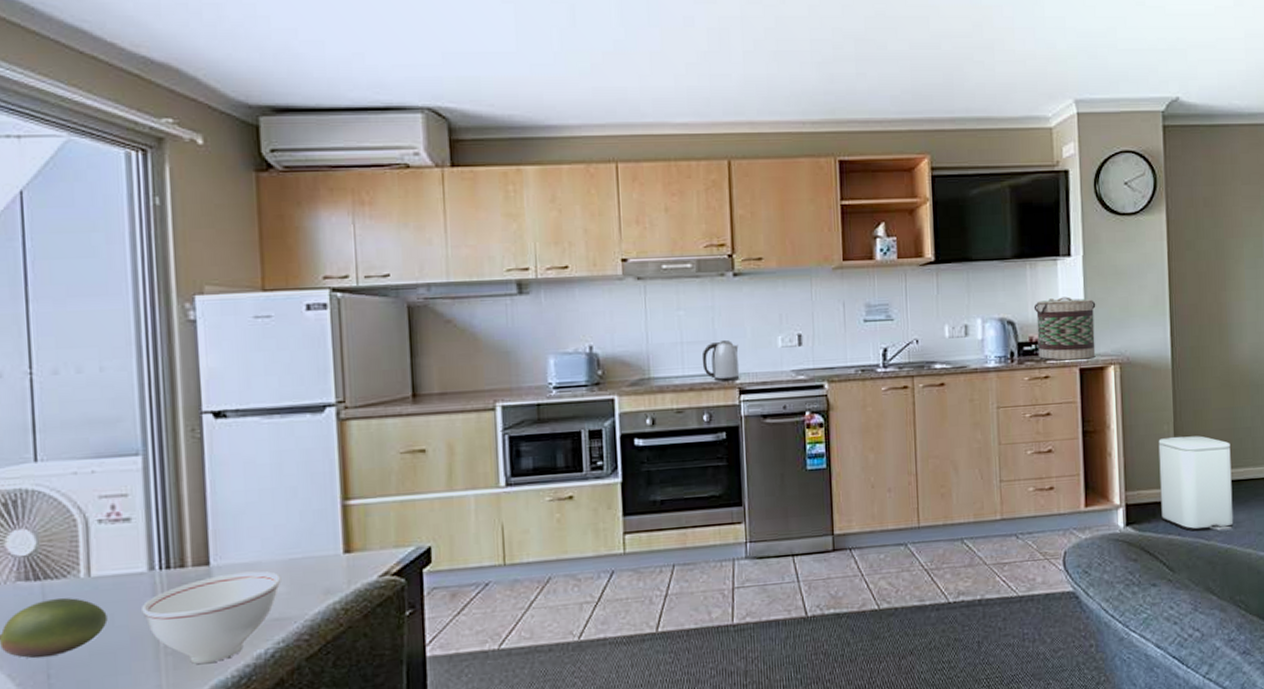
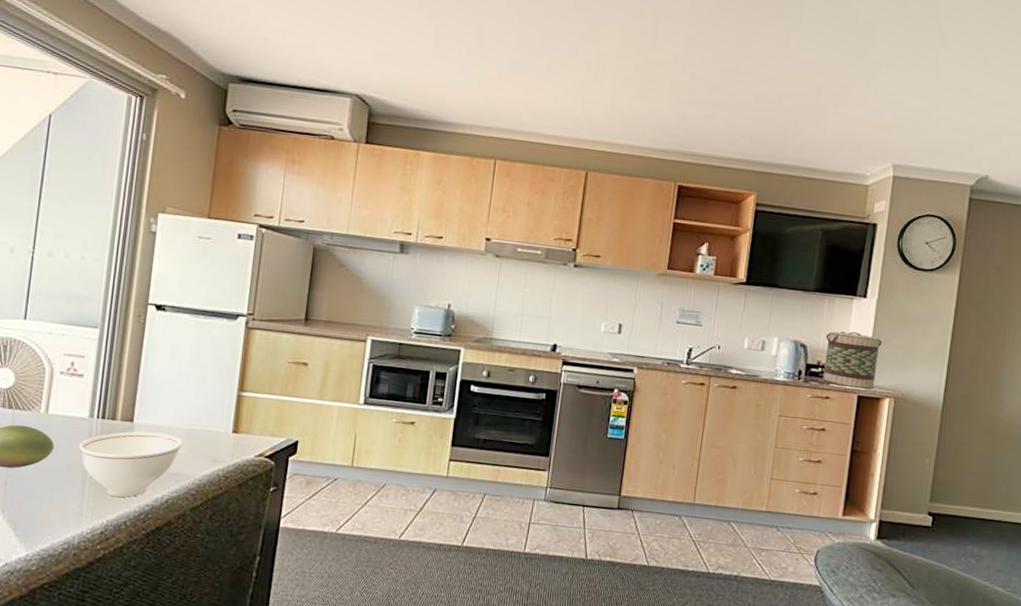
kettle: present [702,340,740,382] -> none [536,318,569,353]
pedal bin: present [1158,435,1234,532] -> none [910,469,985,562]

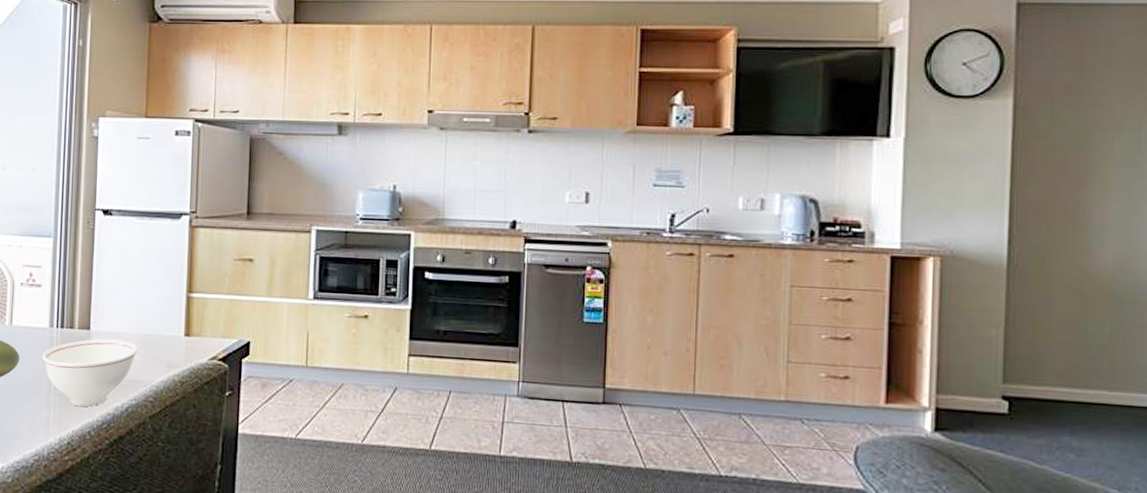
basket: present [823,331,882,389] -> none [841,179,917,247]

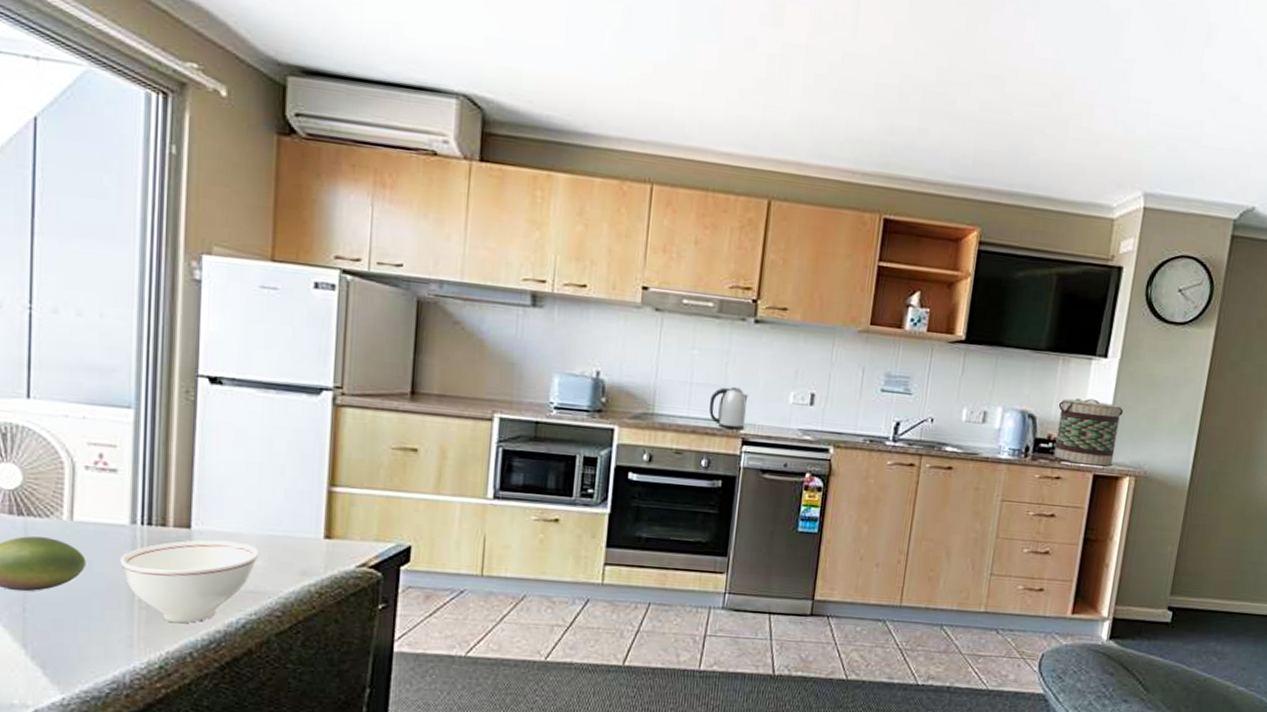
kettle: none [492,192,527,231] -> present [709,387,749,431]
basket: none [841,179,917,247] -> present [1053,398,1124,467]

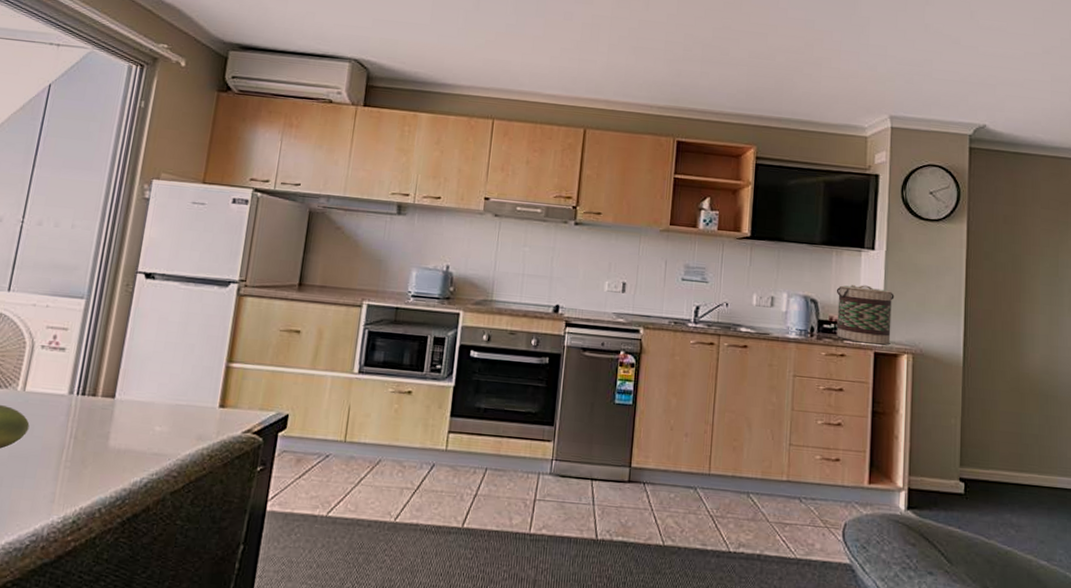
bowl: present [120,540,260,624] -> none [55,408,167,482]
kettle: present [709,387,749,431] -> none [538,278,571,315]

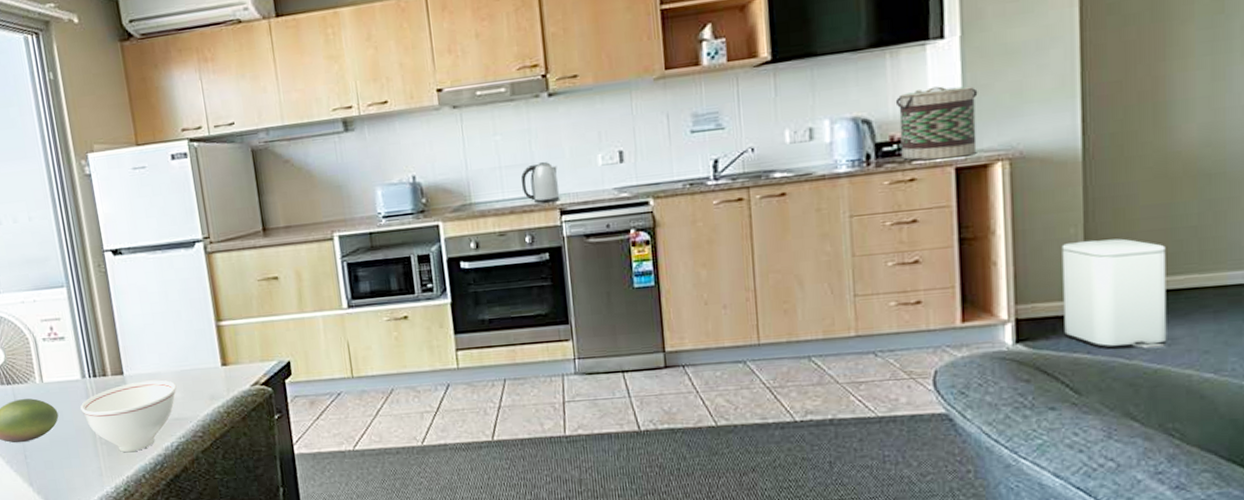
bowl: none [55,408,167,482] -> present [80,380,177,453]
kettle: none [538,278,571,315] -> present [520,162,561,204]
pedal bin: none [943,430,1016,533] -> present [1061,238,1167,349]

